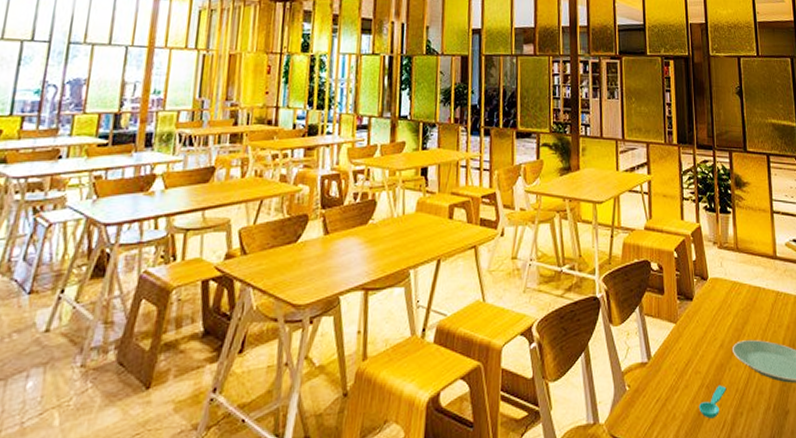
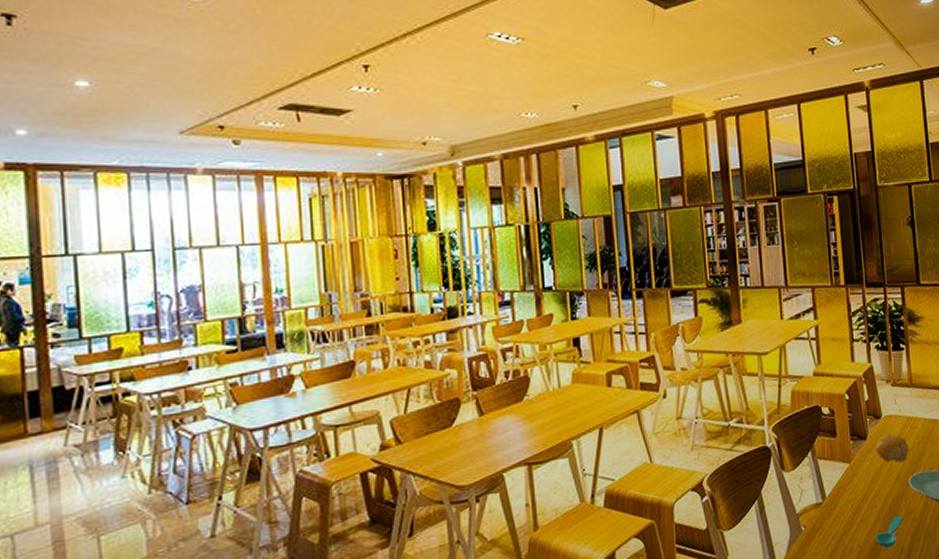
fruit: none [701,297,734,328] -> present [875,433,909,462]

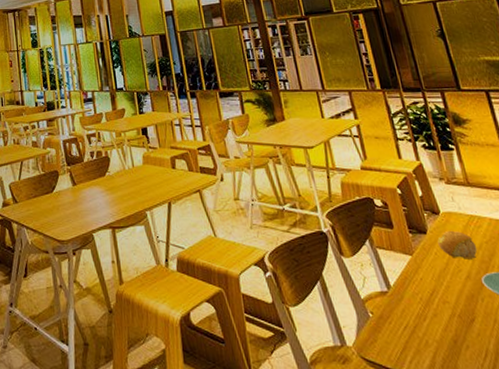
spoon: present [875,515,903,548] -> none [452,314,483,347]

